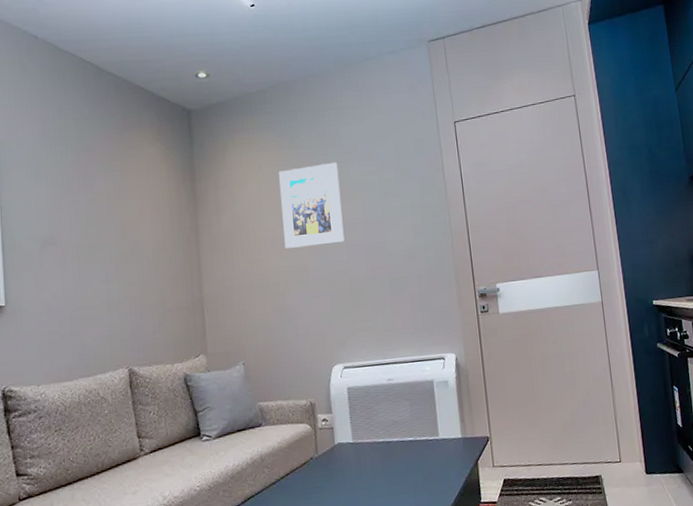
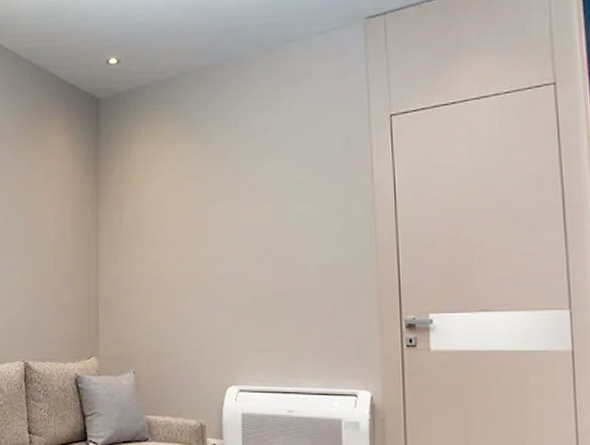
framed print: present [279,162,345,249] -> none [184,158,250,252]

